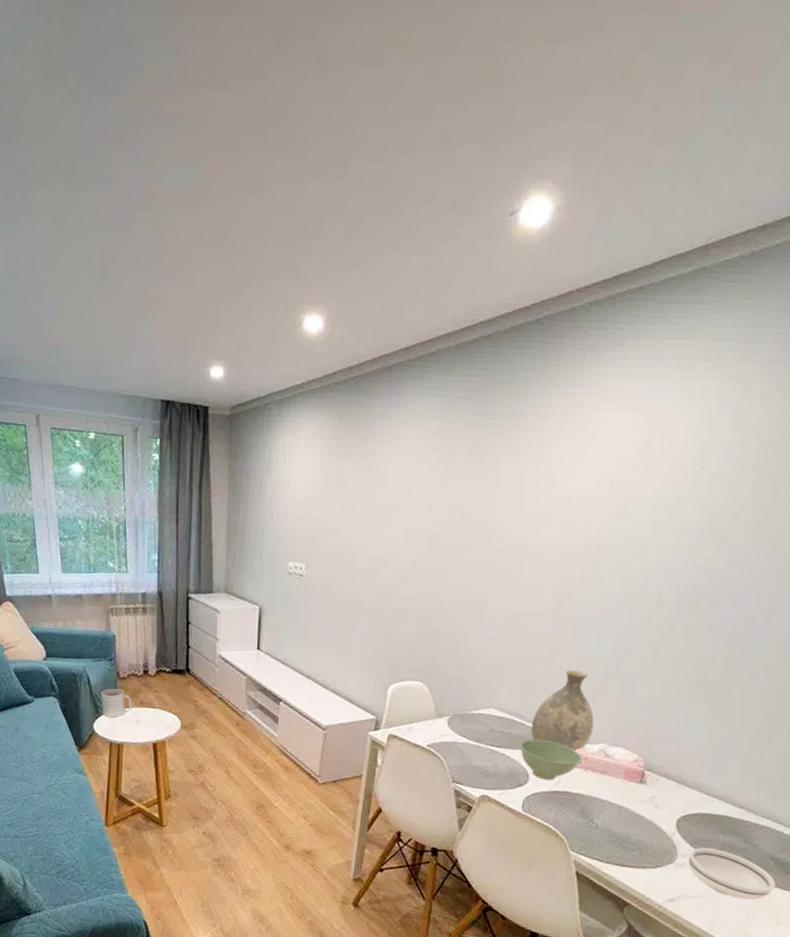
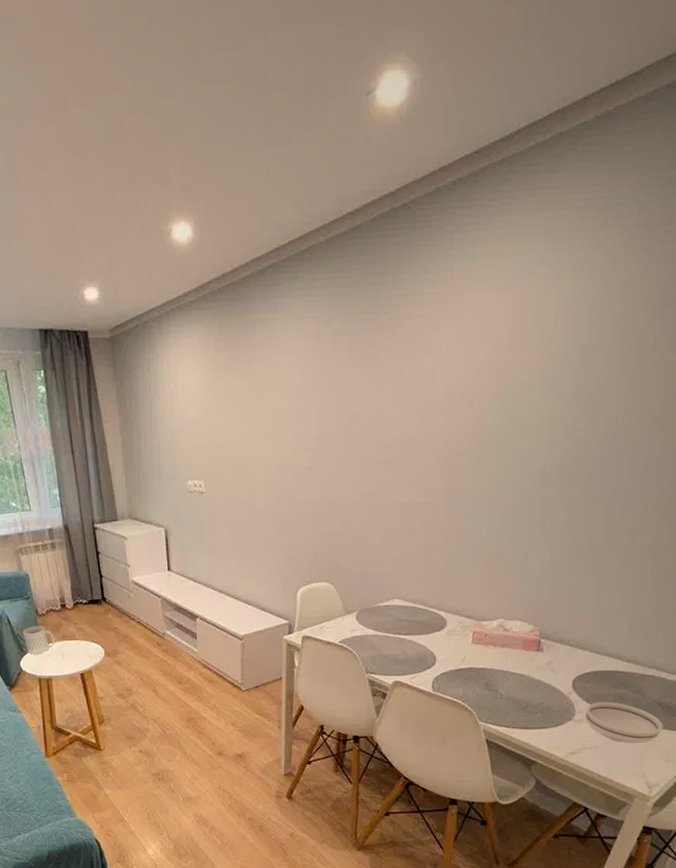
bowl: present [520,739,583,781] -> none [425,622,484,660]
vase: present [530,669,594,753] -> none [433,552,491,631]

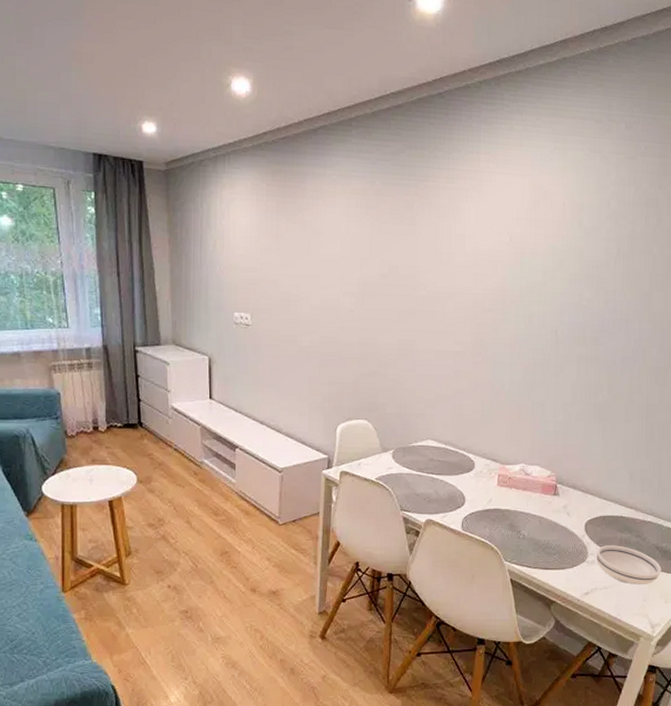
mug: present [22,625,55,654] -> none [47,447,83,478]

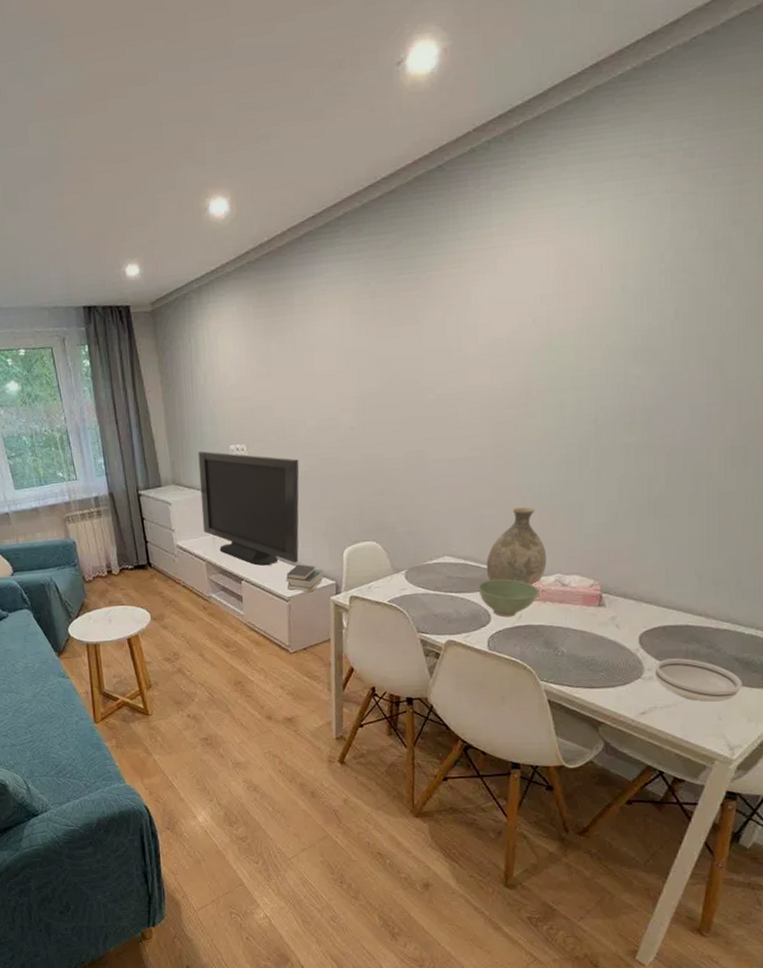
television: none [200,314,301,435] -> present [198,450,299,566]
books: none [280,436,318,465] -> present [286,564,324,593]
bowl: none [456,464,508,500] -> present [478,578,540,617]
vase: none [463,400,514,474] -> present [486,507,547,587]

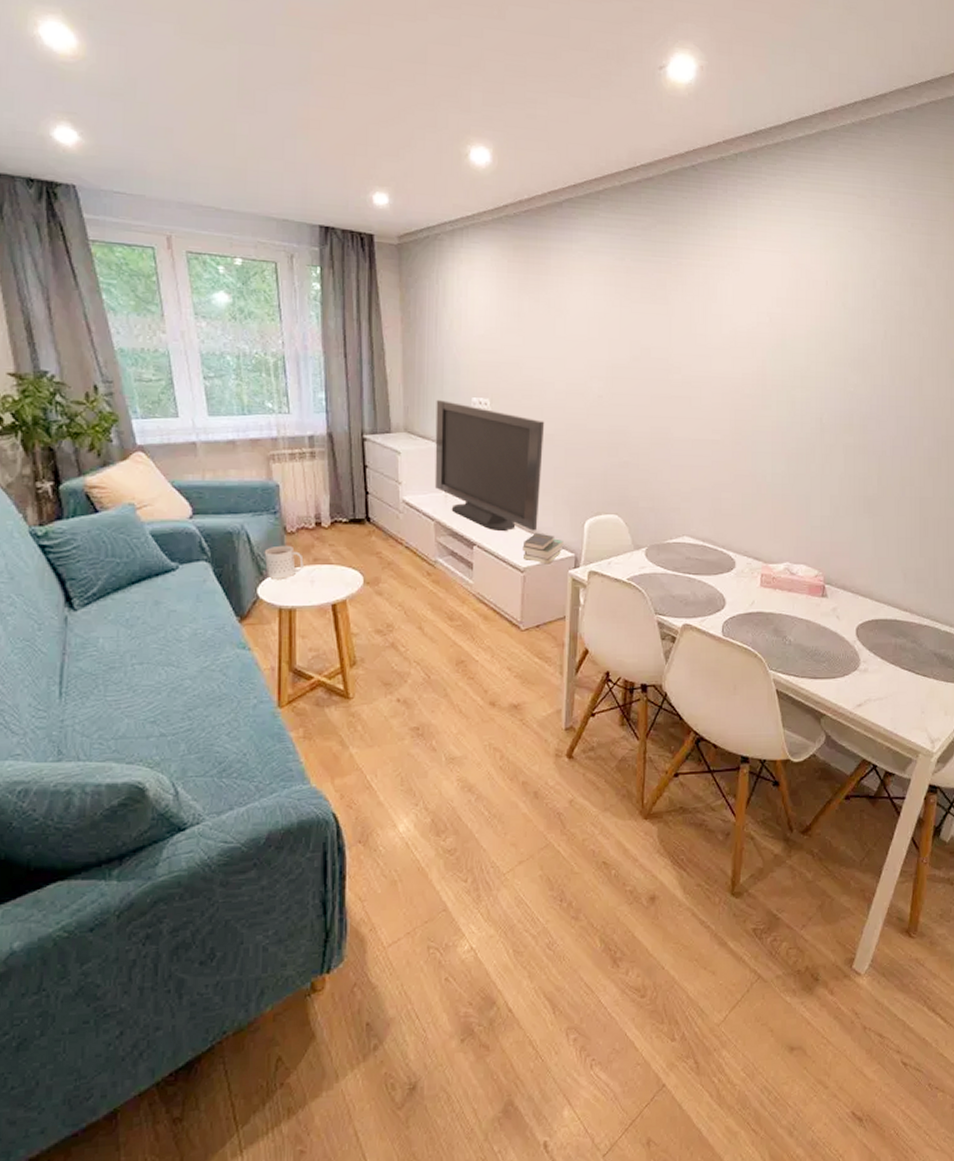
mug: none [70,592,102,620] -> present [264,545,304,579]
bowl: present [478,578,540,617] -> none [715,563,771,603]
vase: present [486,507,547,587] -> none [723,493,778,574]
bowl: present [654,658,742,702] -> none [869,651,940,695]

